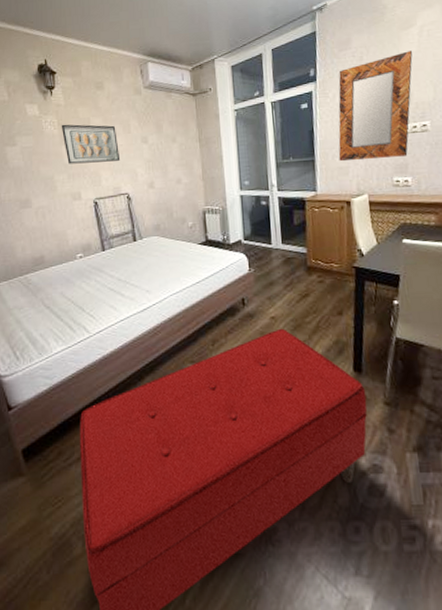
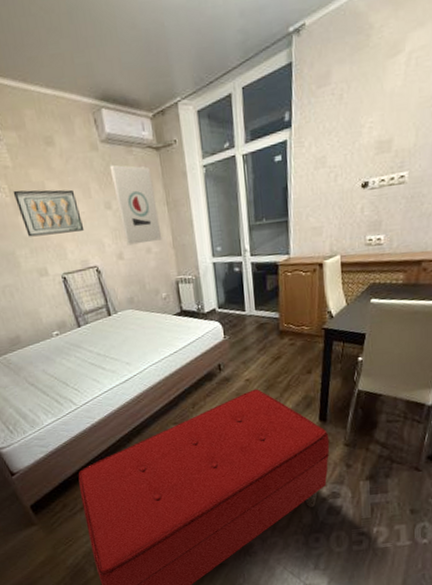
wall art: none [150,106,193,176] -> present [109,164,162,246]
home mirror: present [338,51,413,162] -> none [312,85,398,222]

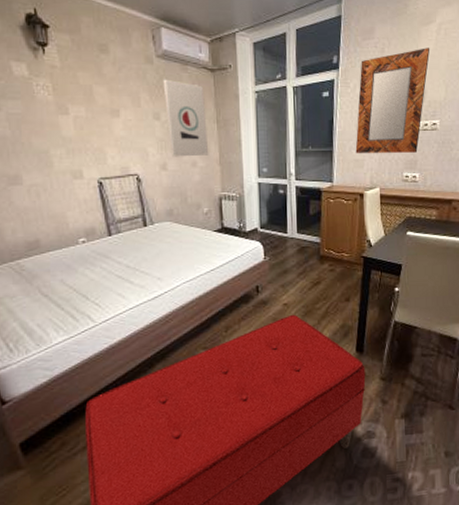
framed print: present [13,189,85,237] -> none [57,90,129,138]
home mirror: none [312,85,398,222] -> present [355,48,430,154]

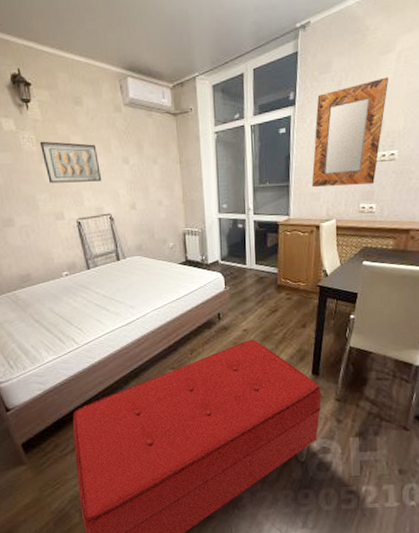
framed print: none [57,90,129,138] -> present [39,141,102,183]
wall art: present [163,79,209,157] -> none [130,125,173,197]

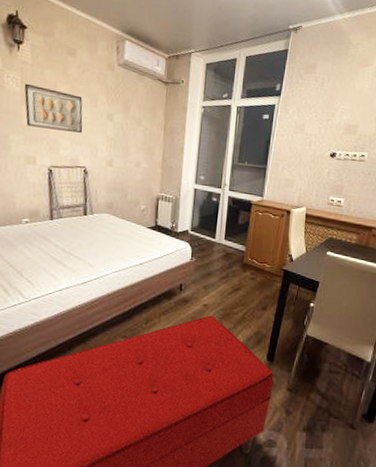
home mirror: present [311,77,389,188] -> none [287,87,366,180]

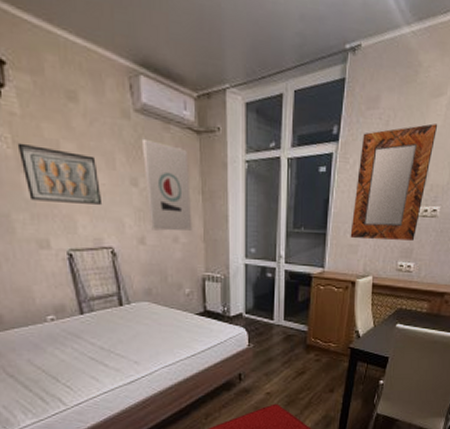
wall art: none [118,85,156,158] -> present [141,138,193,231]
home mirror: none [287,87,366,180] -> present [350,123,438,241]

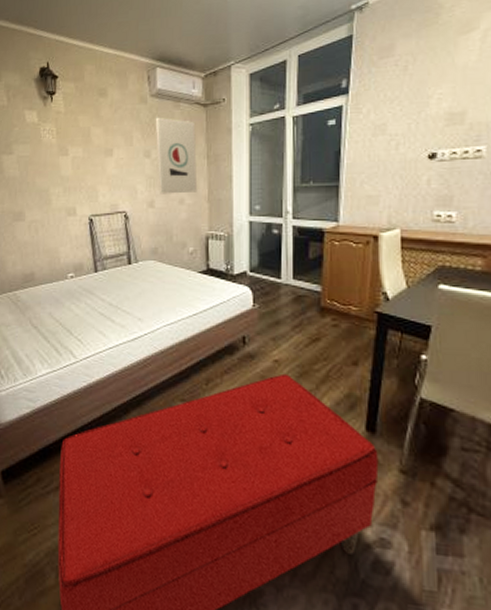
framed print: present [17,142,103,205] -> none [59,133,120,177]
home mirror: present [350,123,438,241] -> none [368,60,472,189]

